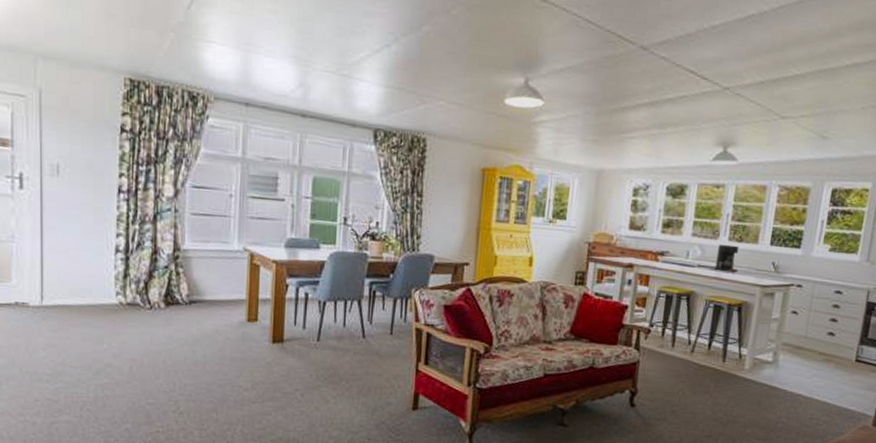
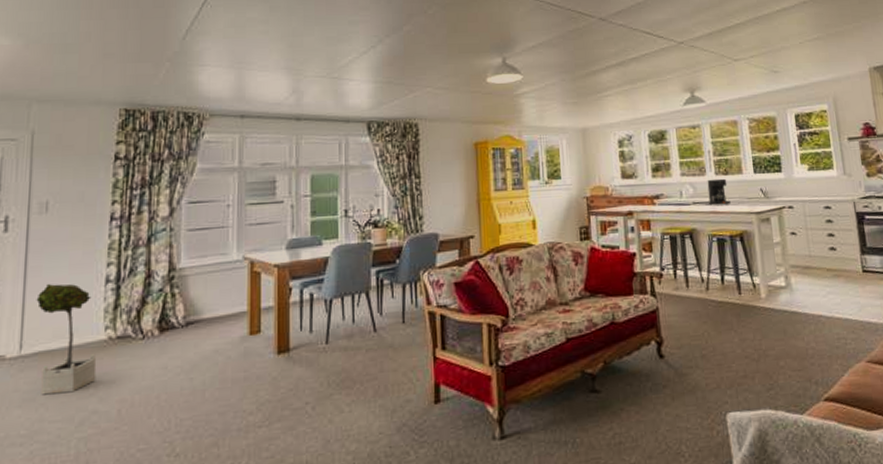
potted tree: none [53,245,110,345] -> present [36,284,97,395]

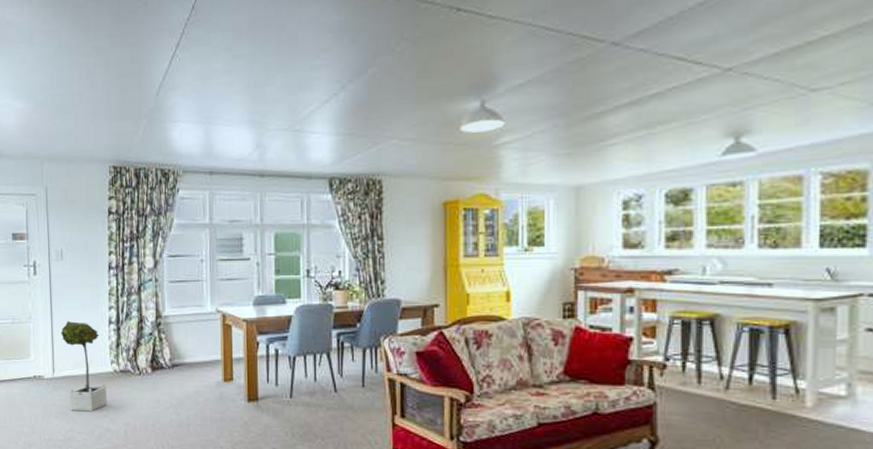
coffee maker: present [707,178,731,206] -> none [744,253,777,287]

